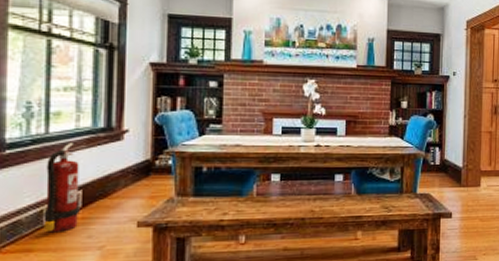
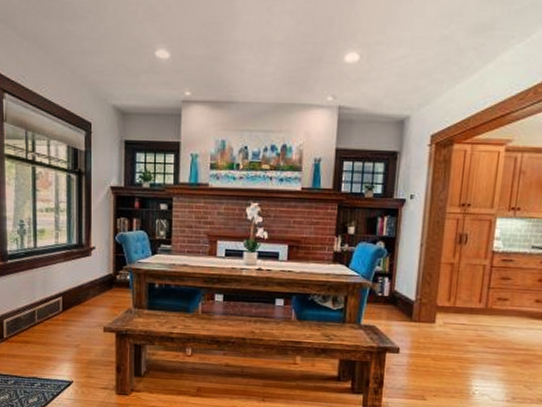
fire extinguisher: present [43,143,80,233] -> none [36,256,61,330]

